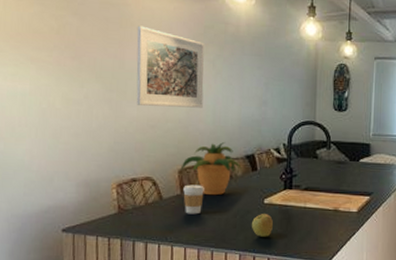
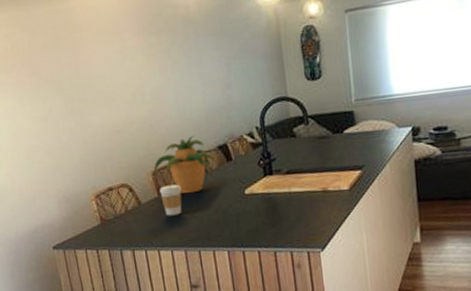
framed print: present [136,25,204,108] -> none [85,27,165,112]
apple: present [251,214,274,237] -> none [235,205,259,230]

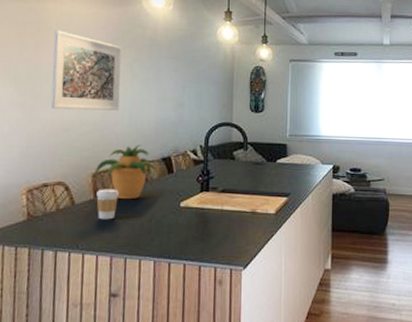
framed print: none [85,27,165,112] -> present [51,30,122,111]

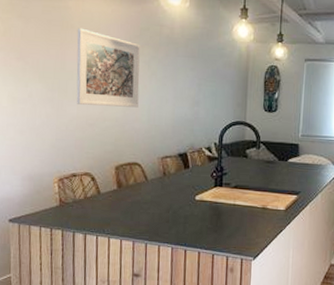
potted plant: present [94,145,158,199] -> none [117,141,175,191]
coffee cup: present [96,189,119,220] -> none [119,180,139,209]

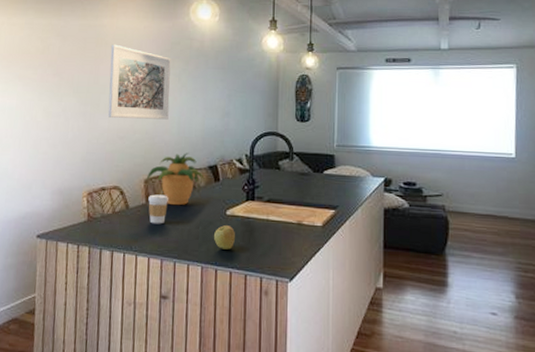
potted plant: none [117,141,175,191] -> present [146,153,205,205]
coffee cup: none [119,180,139,209] -> present [148,194,168,224]
apple: none [183,210,205,232] -> present [213,225,236,250]

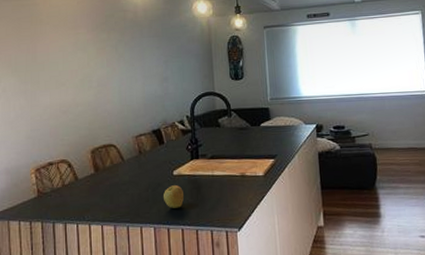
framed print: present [108,44,171,120] -> none [46,21,109,93]
potted plant: present [146,153,205,205] -> none [92,120,149,171]
coffee cup: present [148,194,168,224] -> none [96,163,116,192]

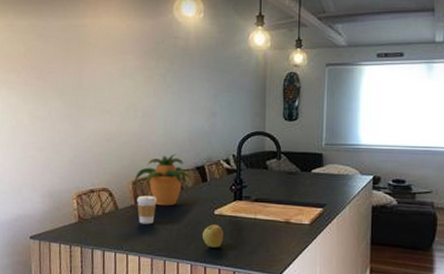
potted plant: none [92,120,149,171] -> present [134,154,192,205]
coffee cup: none [96,163,116,192] -> present [137,195,157,225]

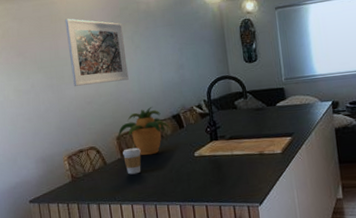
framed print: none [93,45,155,121] -> present [64,18,129,86]
apple: present [202,225,224,248] -> none [186,165,207,187]

